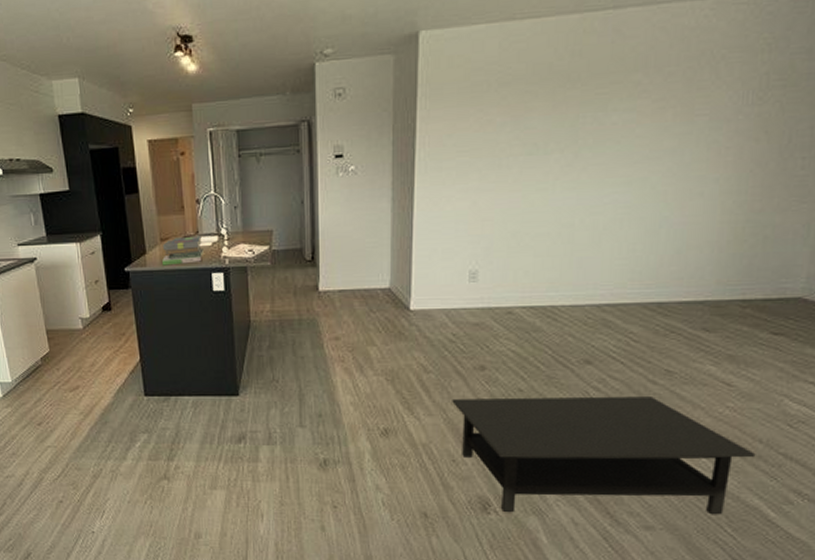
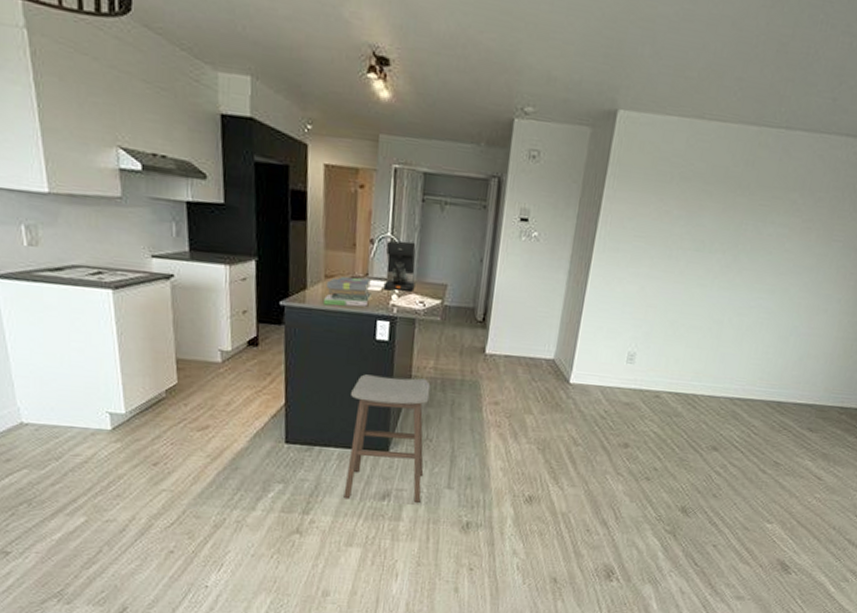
bar stool: none [197,323,276,443] -> present [343,374,431,502]
coffee maker: none [212,196,243,244] -> present [383,240,416,292]
coffee table: present [452,396,756,515] -> none [594,472,829,589]

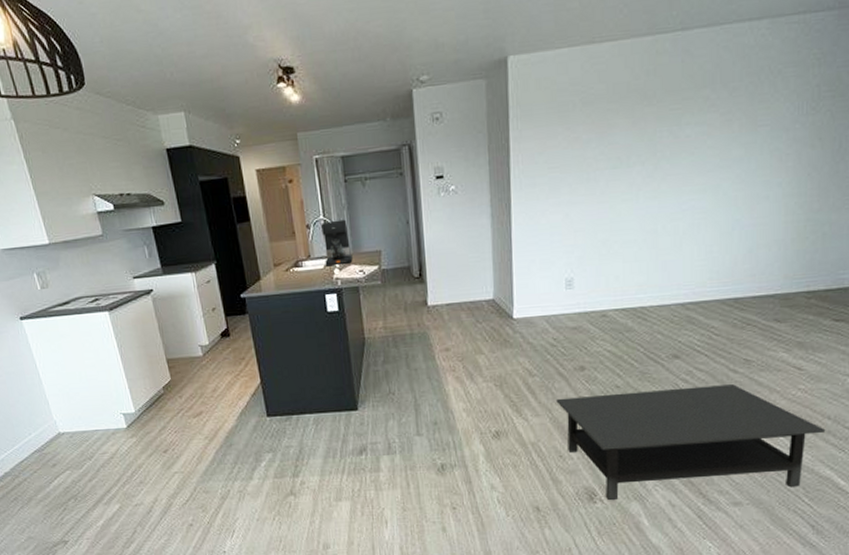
books: present [324,277,371,307] -> none [277,259,316,290]
bar stool: present [343,374,431,502] -> none [315,339,395,458]
coffee table: none [594,472,829,589] -> present [556,384,826,500]

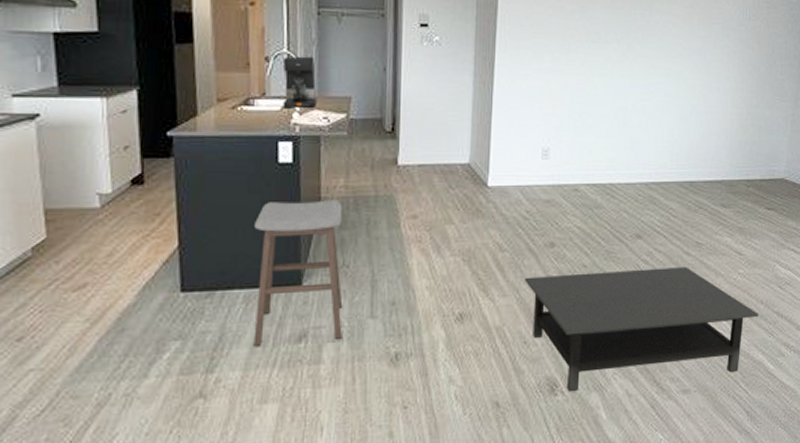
bar stool: none [315,339,395,458] -> present [253,200,343,346]

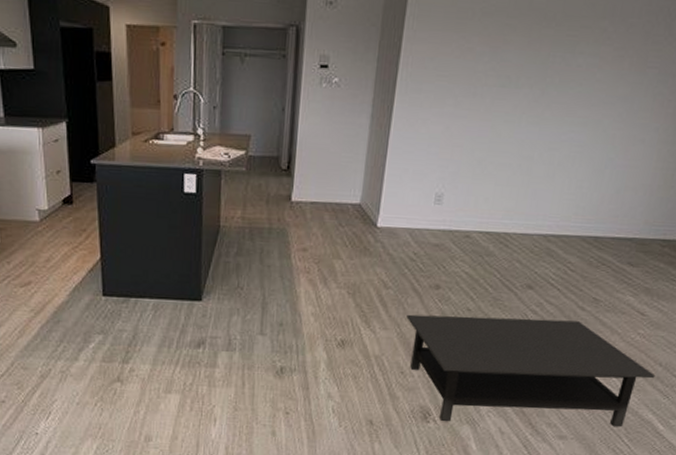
bar stool: present [253,200,343,346] -> none [160,227,239,349]
coffee maker: present [283,56,317,109] -> none [188,94,219,144]

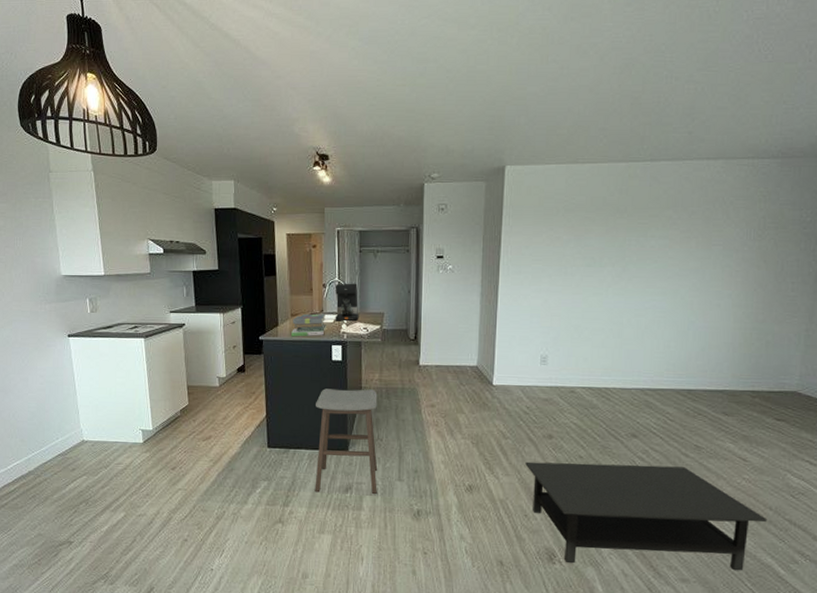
books: none [132,132,177,162] -> present [291,313,326,337]
bar stool: none [160,227,239,349] -> present [315,388,378,494]
coffee maker: none [188,94,219,144] -> present [335,283,359,322]

